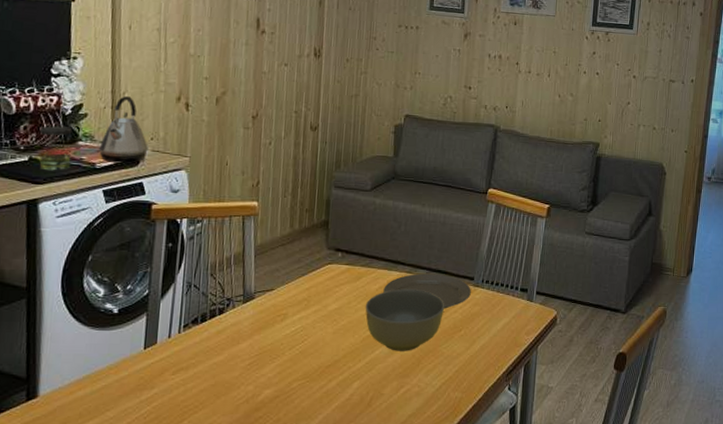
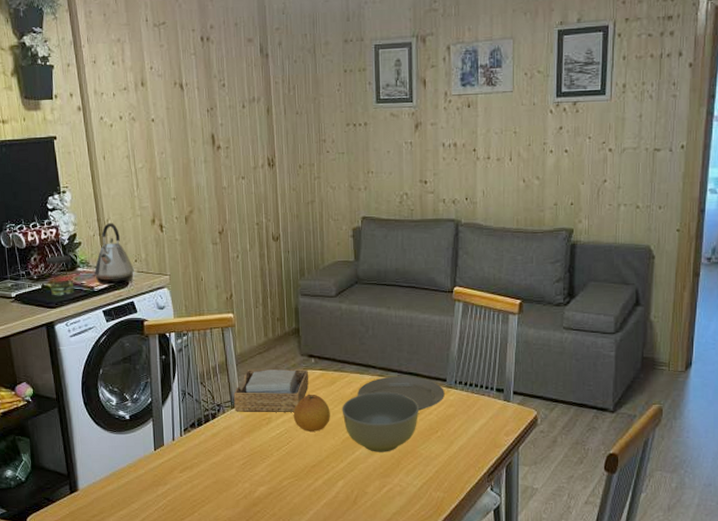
napkin holder: none [246,261,334,308] -> present [234,368,309,412]
fruit: none [312,289,353,329] -> present [293,394,330,431]

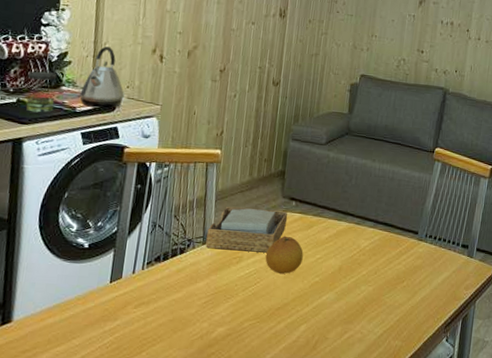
bowl: present [342,392,420,452] -> none [315,239,390,299]
plate: present [358,376,445,411] -> none [333,225,415,260]

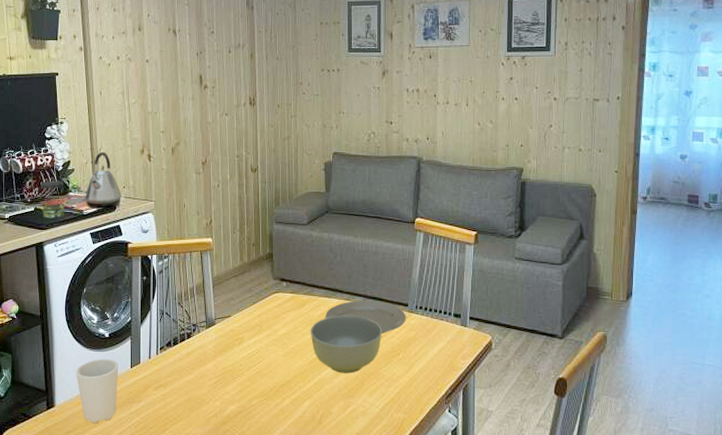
cup: none [42,270,96,343] -> present [76,358,118,424]
napkin holder: present [205,206,288,253] -> none [209,291,281,333]
fruit: present [265,236,303,274] -> none [264,316,299,352]
bowl: none [315,239,390,299] -> present [310,315,383,373]
plate: none [333,225,415,260] -> present [325,300,406,334]

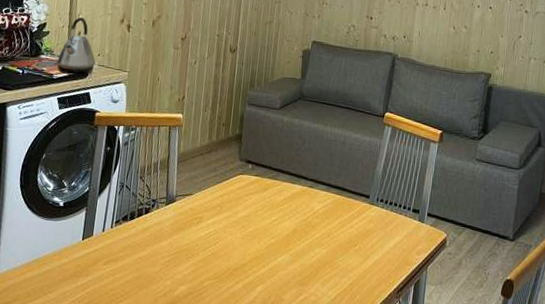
jar: present [40,181,65,218] -> none [9,41,37,80]
cup: present [76,358,118,424] -> none [23,227,70,296]
bowl: present [310,315,383,373] -> none [270,202,342,261]
plate: present [325,300,406,334] -> none [287,188,367,224]

